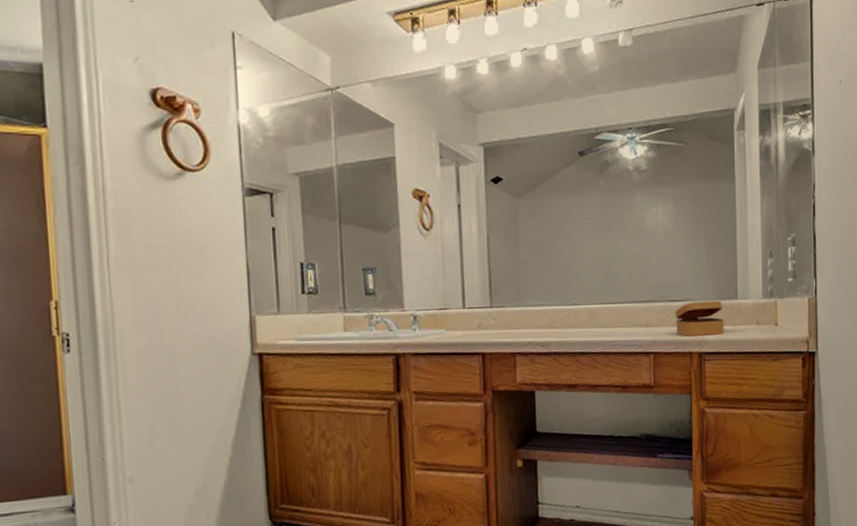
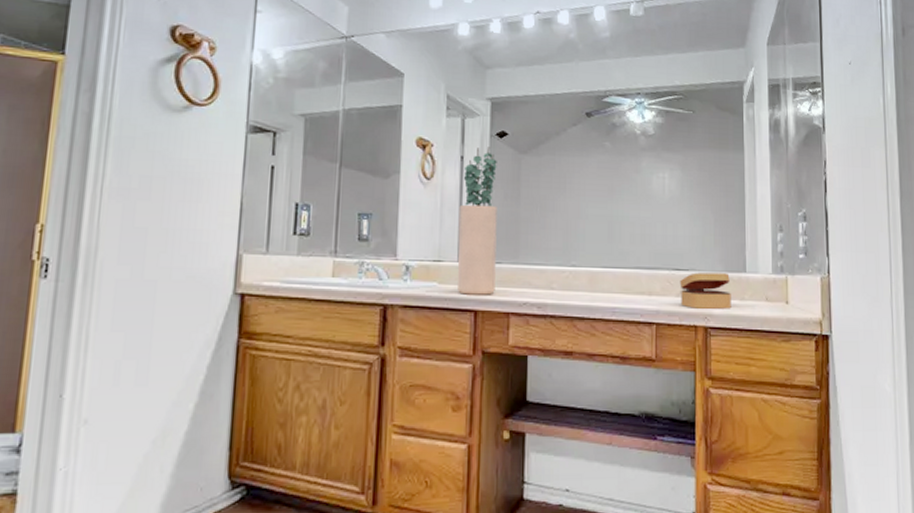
vase: none [460,193,500,339] -> present [457,147,497,295]

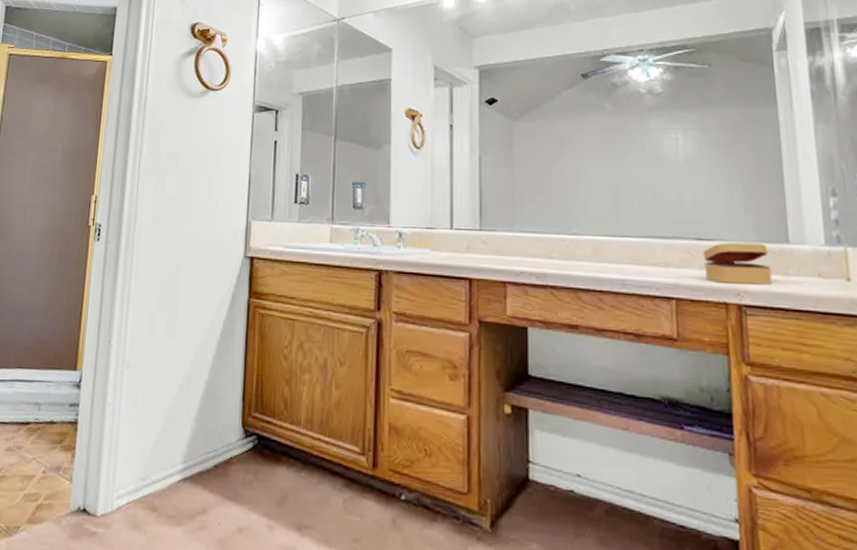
vase: present [457,147,497,295] -> none [450,114,490,263]

